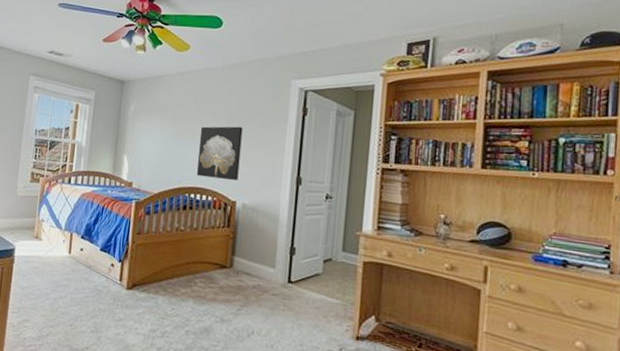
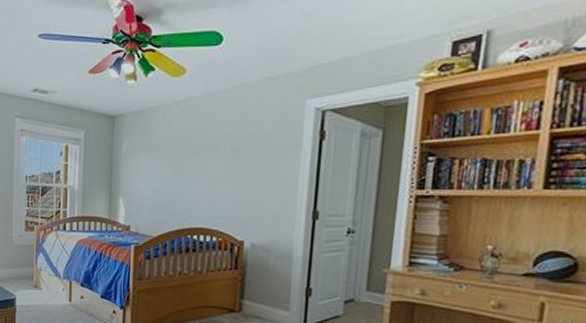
wall art: present [196,126,243,181] -> none [198,158,250,219]

